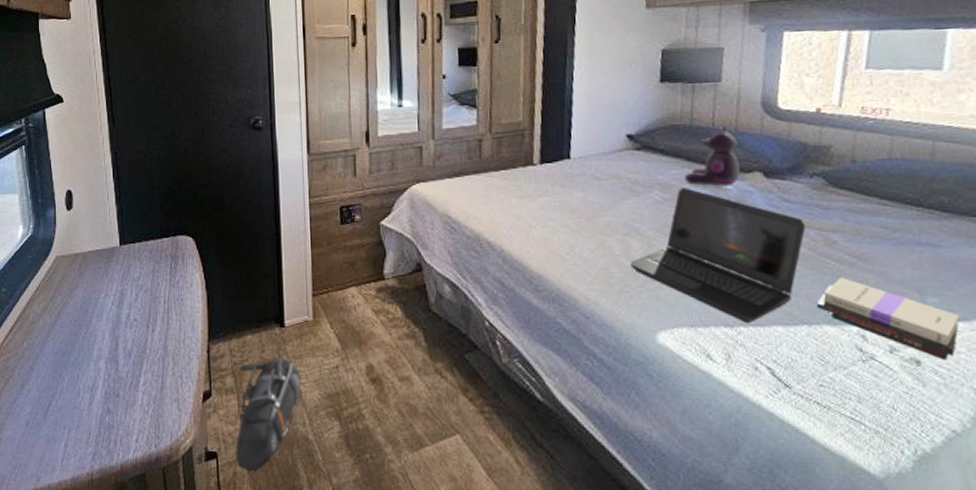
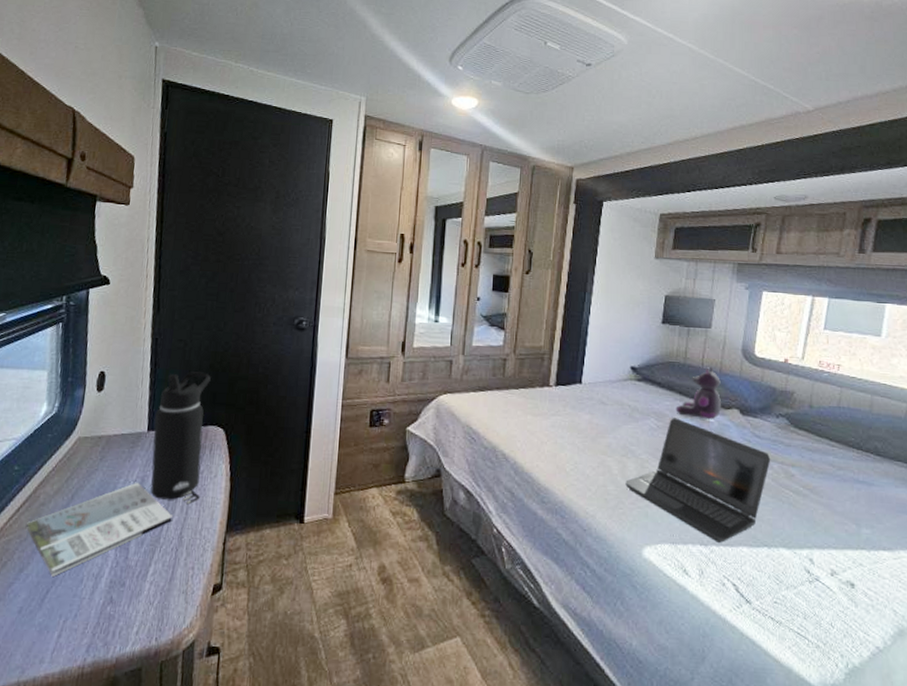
magazine: none [20,296,179,390] -> present [26,482,200,576]
water bottle: none [124,182,177,311] -> present [150,371,211,500]
backpack: present [235,352,301,472] -> none [238,548,314,669]
books: present [816,277,960,360] -> none [775,506,886,584]

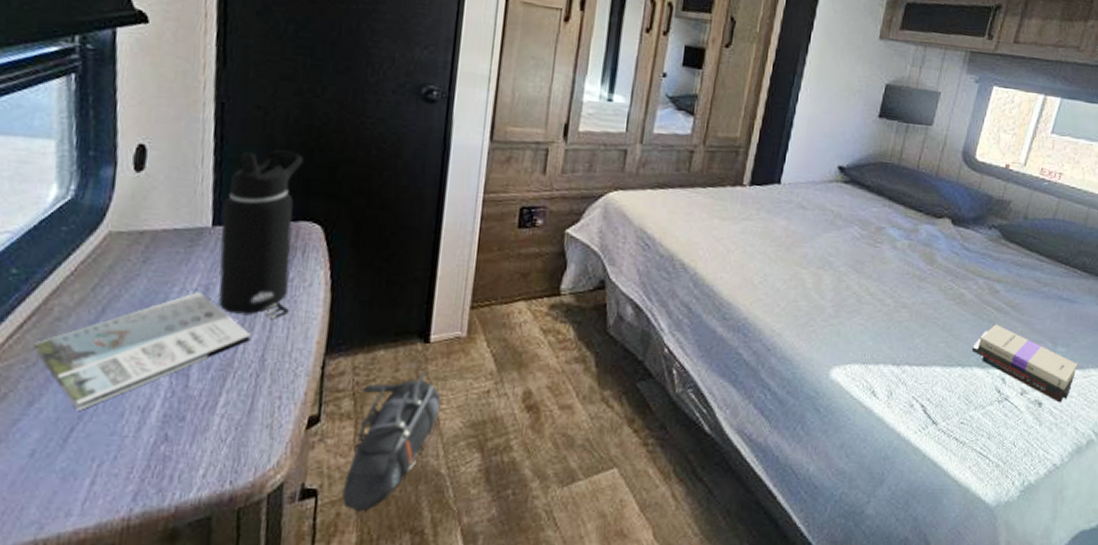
backpack: none [238,548,314,669] -> present [342,372,441,512]
laptop computer: present [625,418,771,543] -> none [819,226,977,362]
stuffed animal: present [675,366,721,420] -> none [882,169,935,230]
books: none [775,506,886,584] -> present [971,324,1078,403]

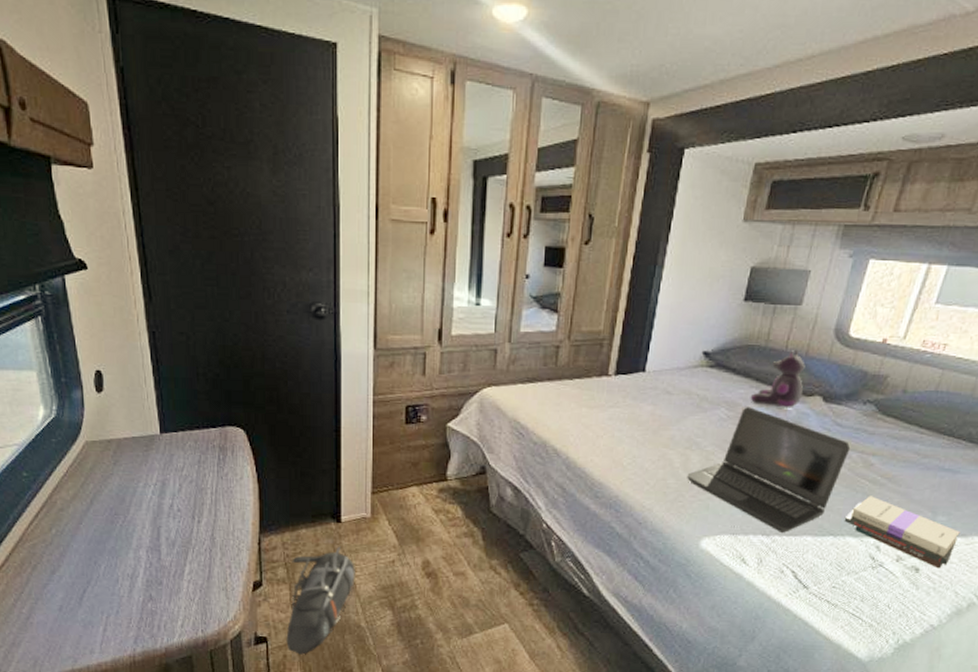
magazine: present [34,291,289,411] -> none [47,485,228,577]
water bottle: present [218,149,303,314] -> none [165,368,225,502]
laptop computer: none [819,226,977,362] -> present [687,407,851,533]
stuffed animal: none [882,169,935,230] -> present [750,349,805,408]

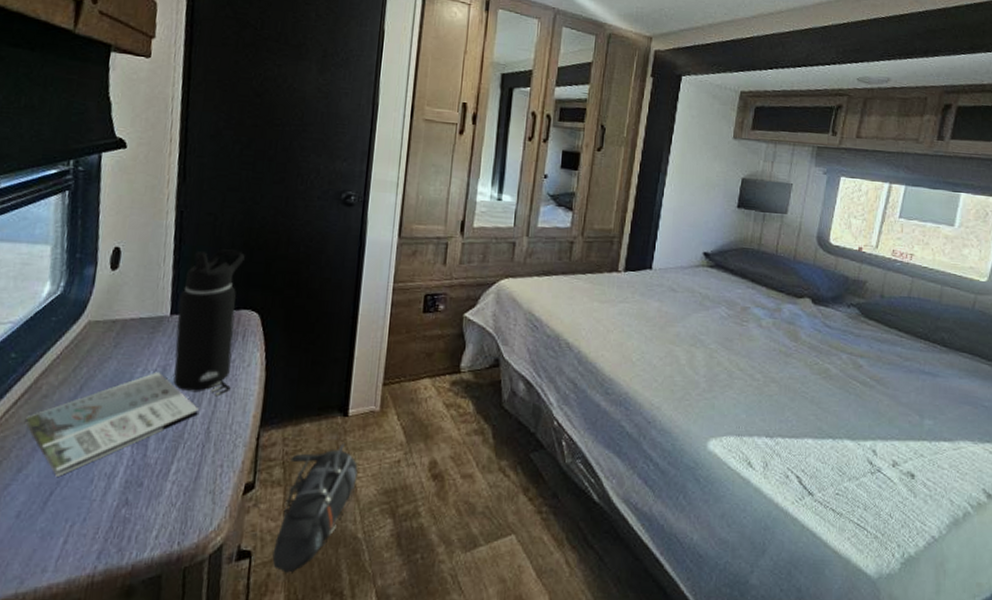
magazine: none [47,485,228,577] -> present [25,371,231,477]
water bottle: none [165,368,225,502] -> present [173,249,245,391]
laptop computer: present [687,407,851,533] -> none [693,306,840,434]
stuffed animal: present [750,349,805,408] -> none [747,253,794,309]
books: present [844,496,960,569] -> none [840,397,947,475]

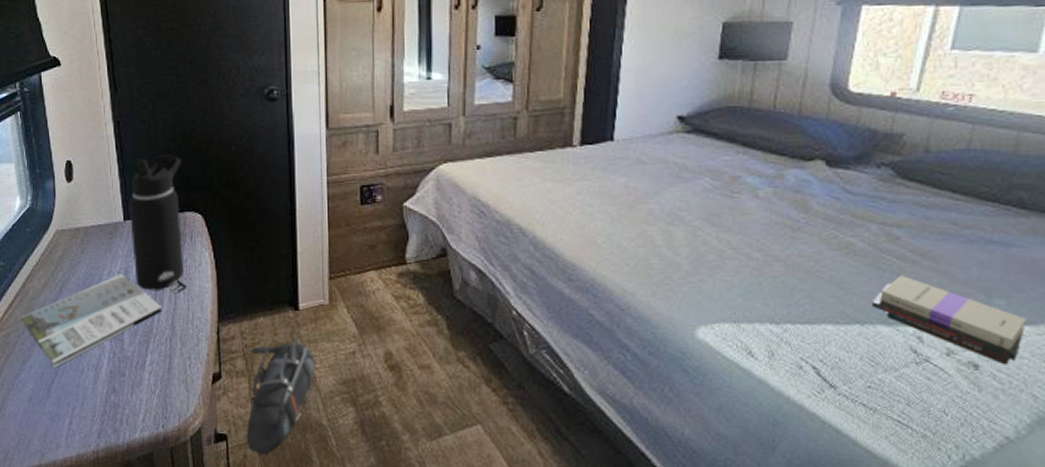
books: none [840,397,947,475] -> present [871,275,1027,365]

